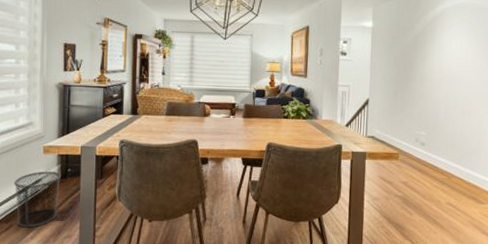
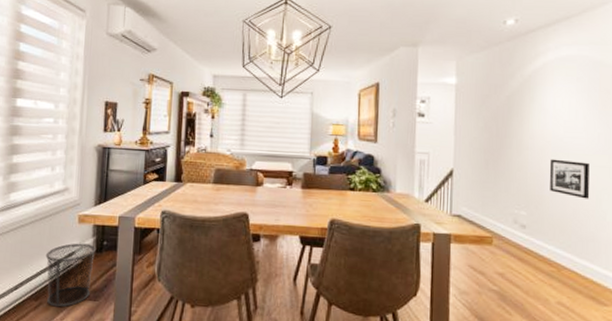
picture frame: none [444,89,475,121] -> present [549,159,590,199]

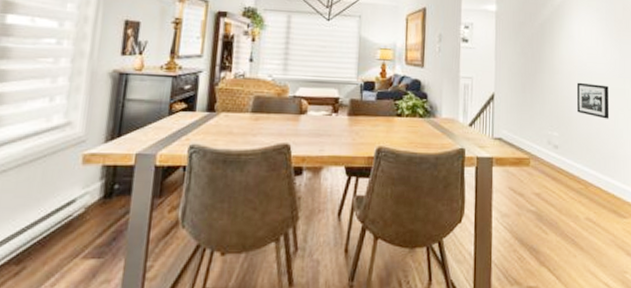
waste bin: present [45,243,96,307] -> none [33,188,105,271]

